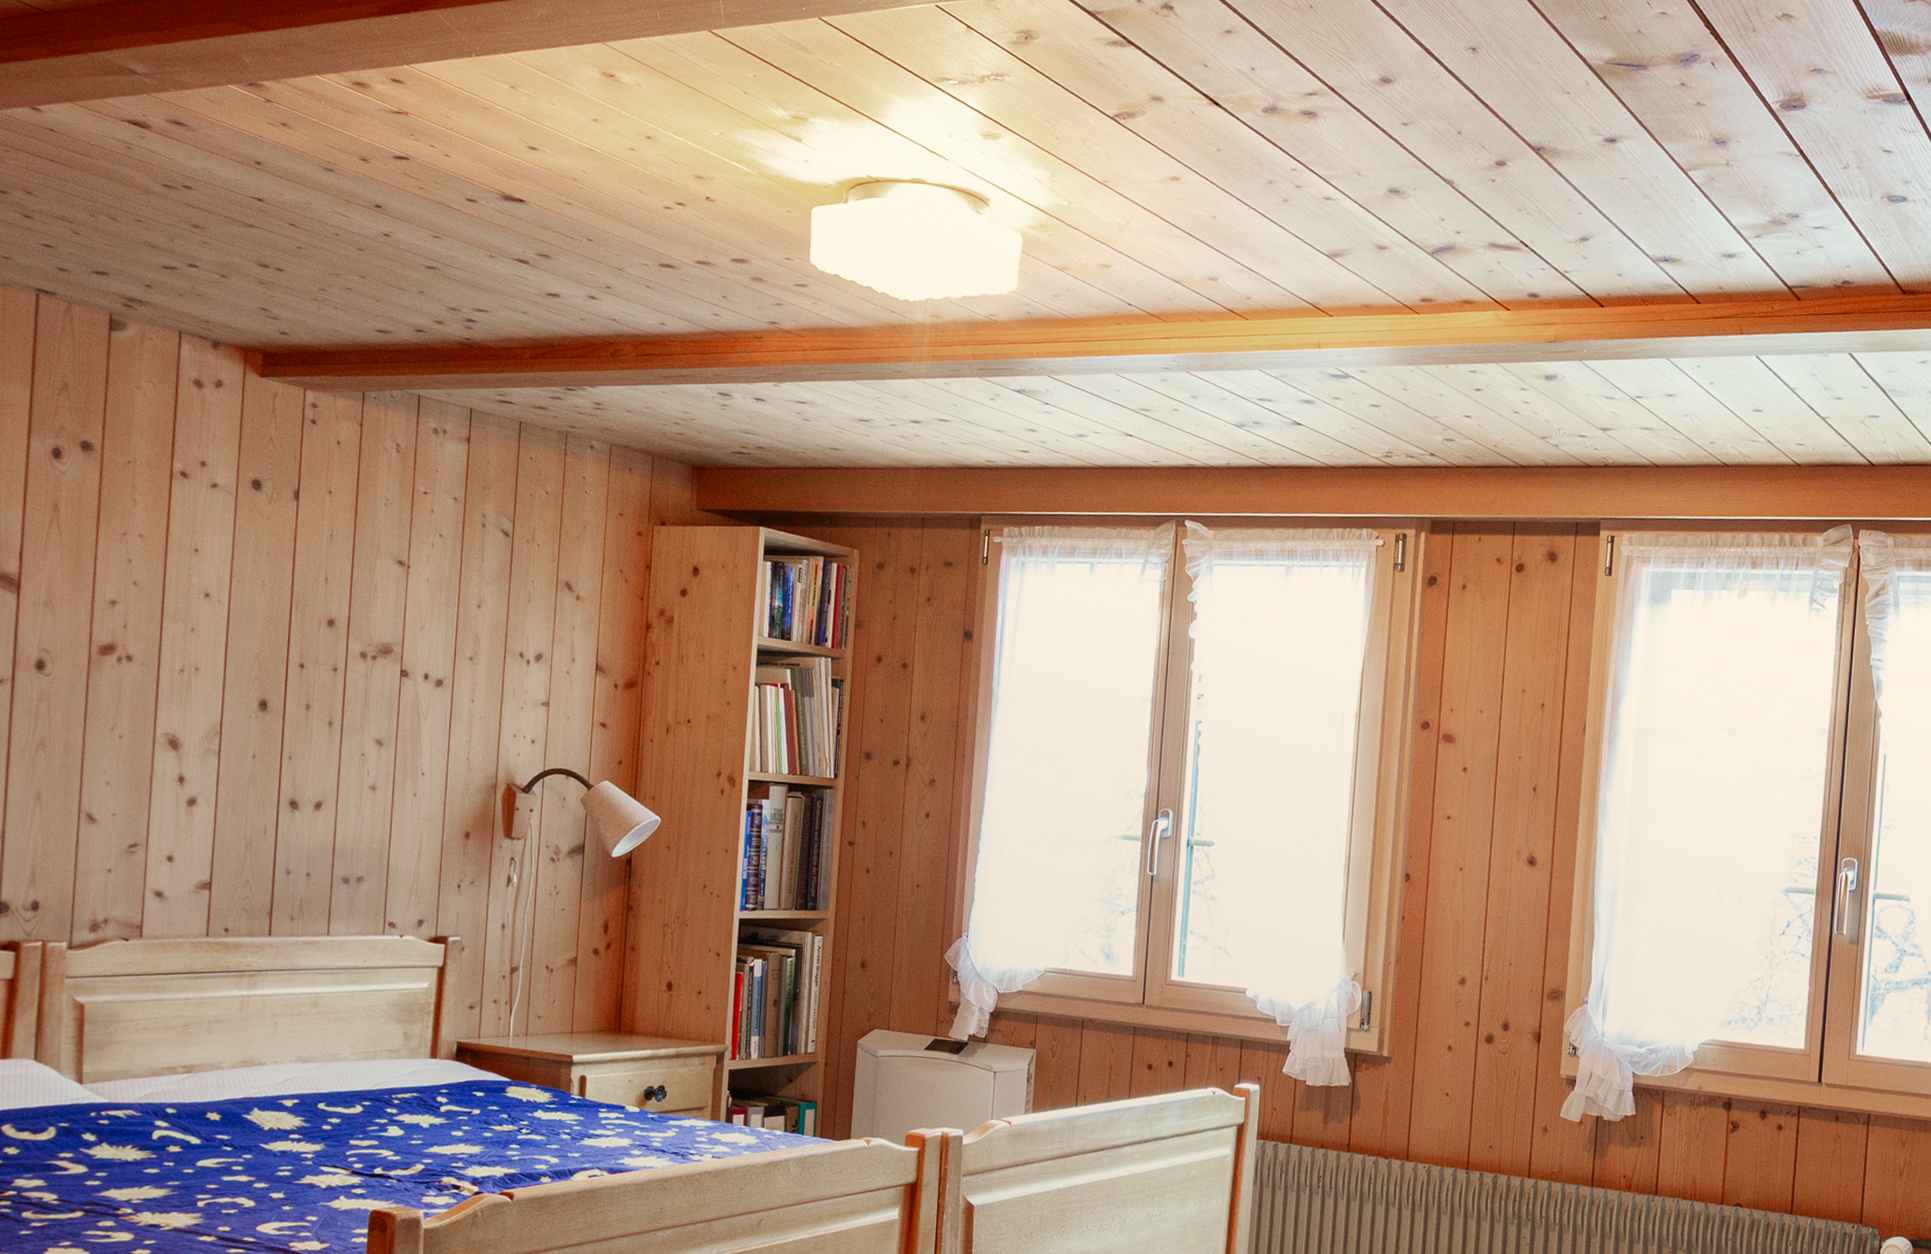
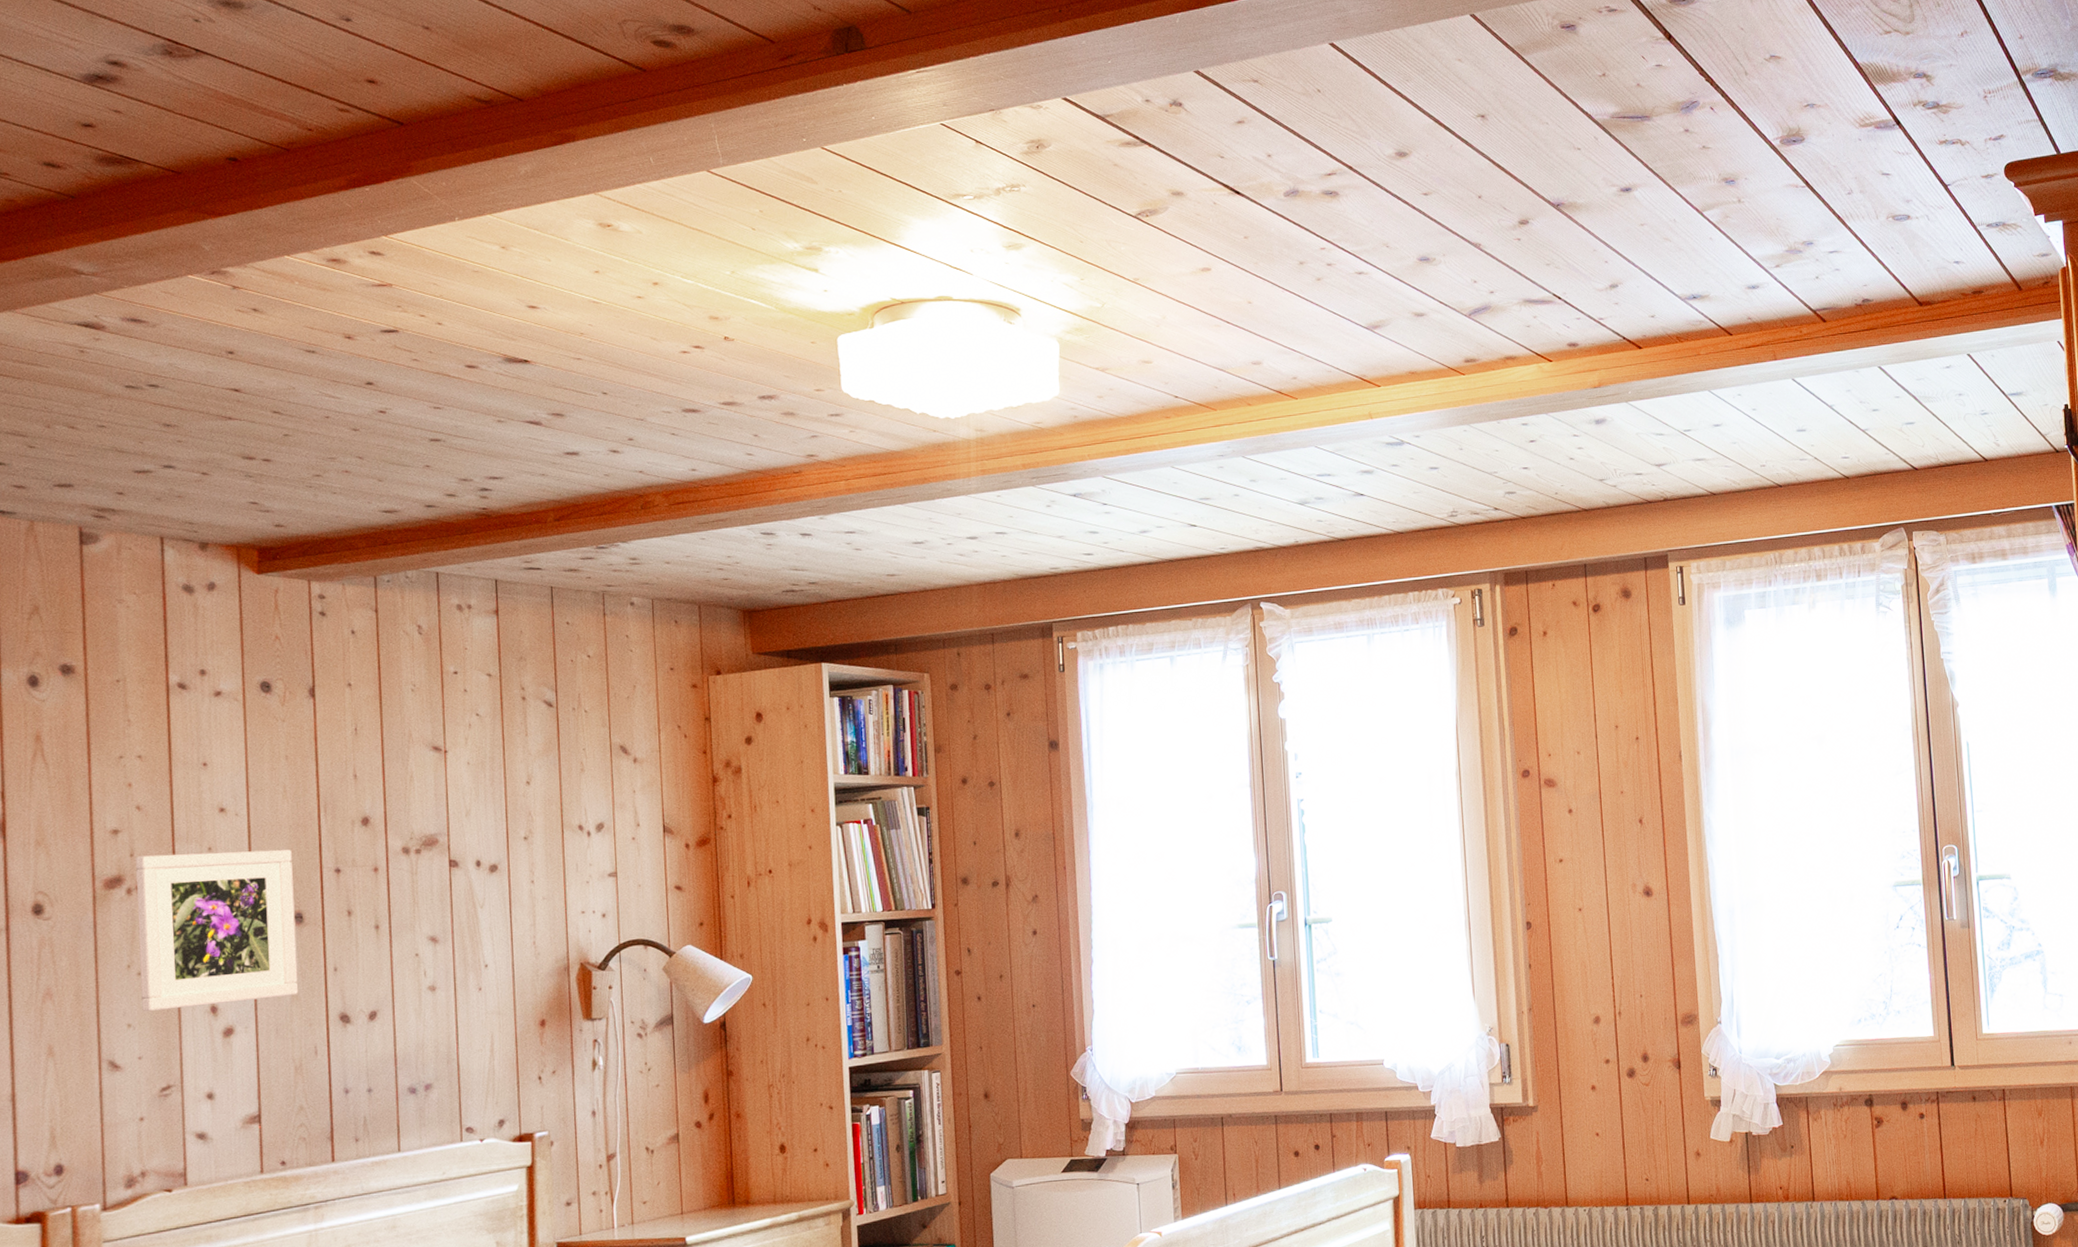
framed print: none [120,628,263,777] -> present [136,849,299,1011]

